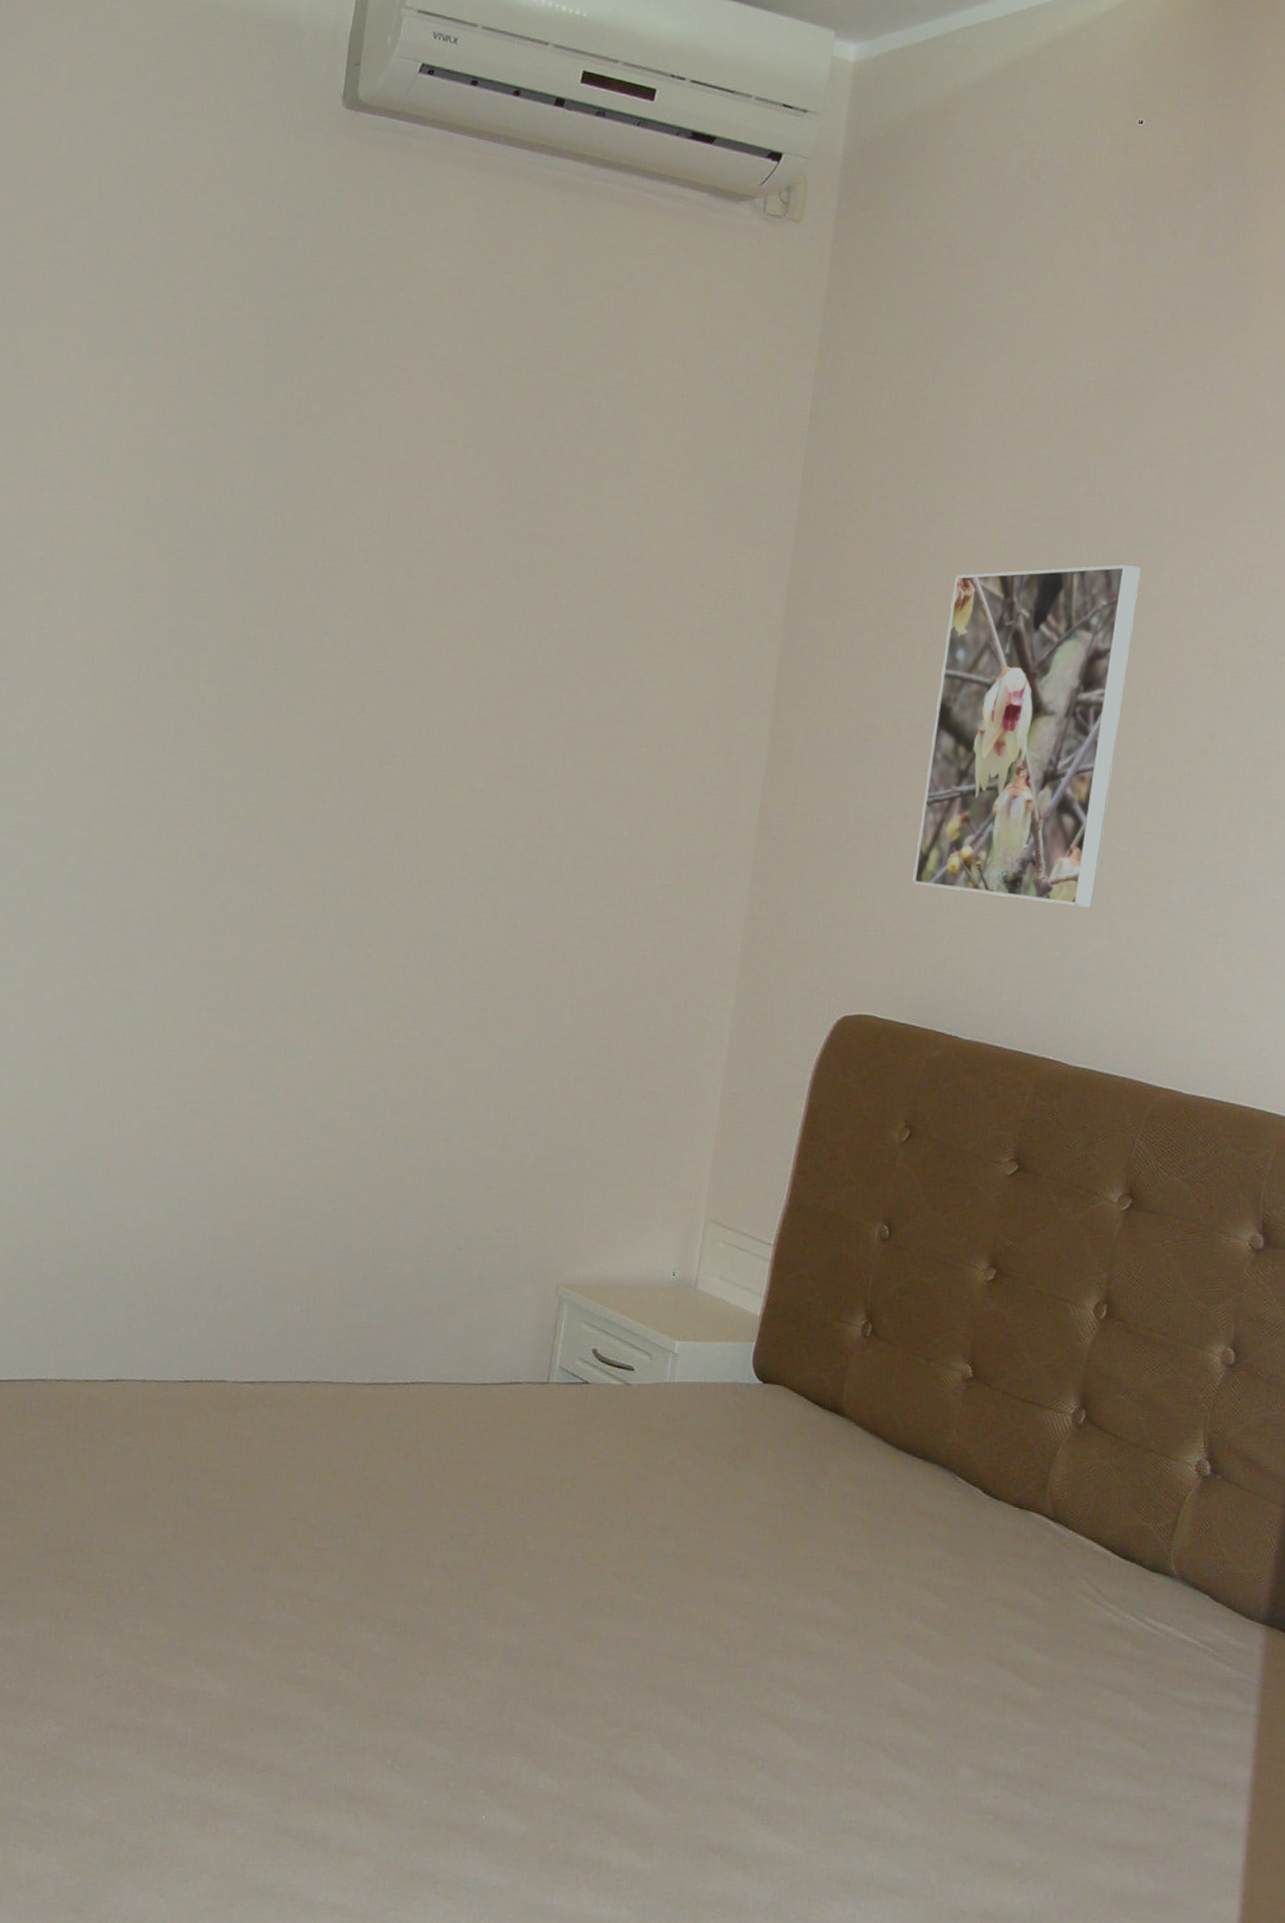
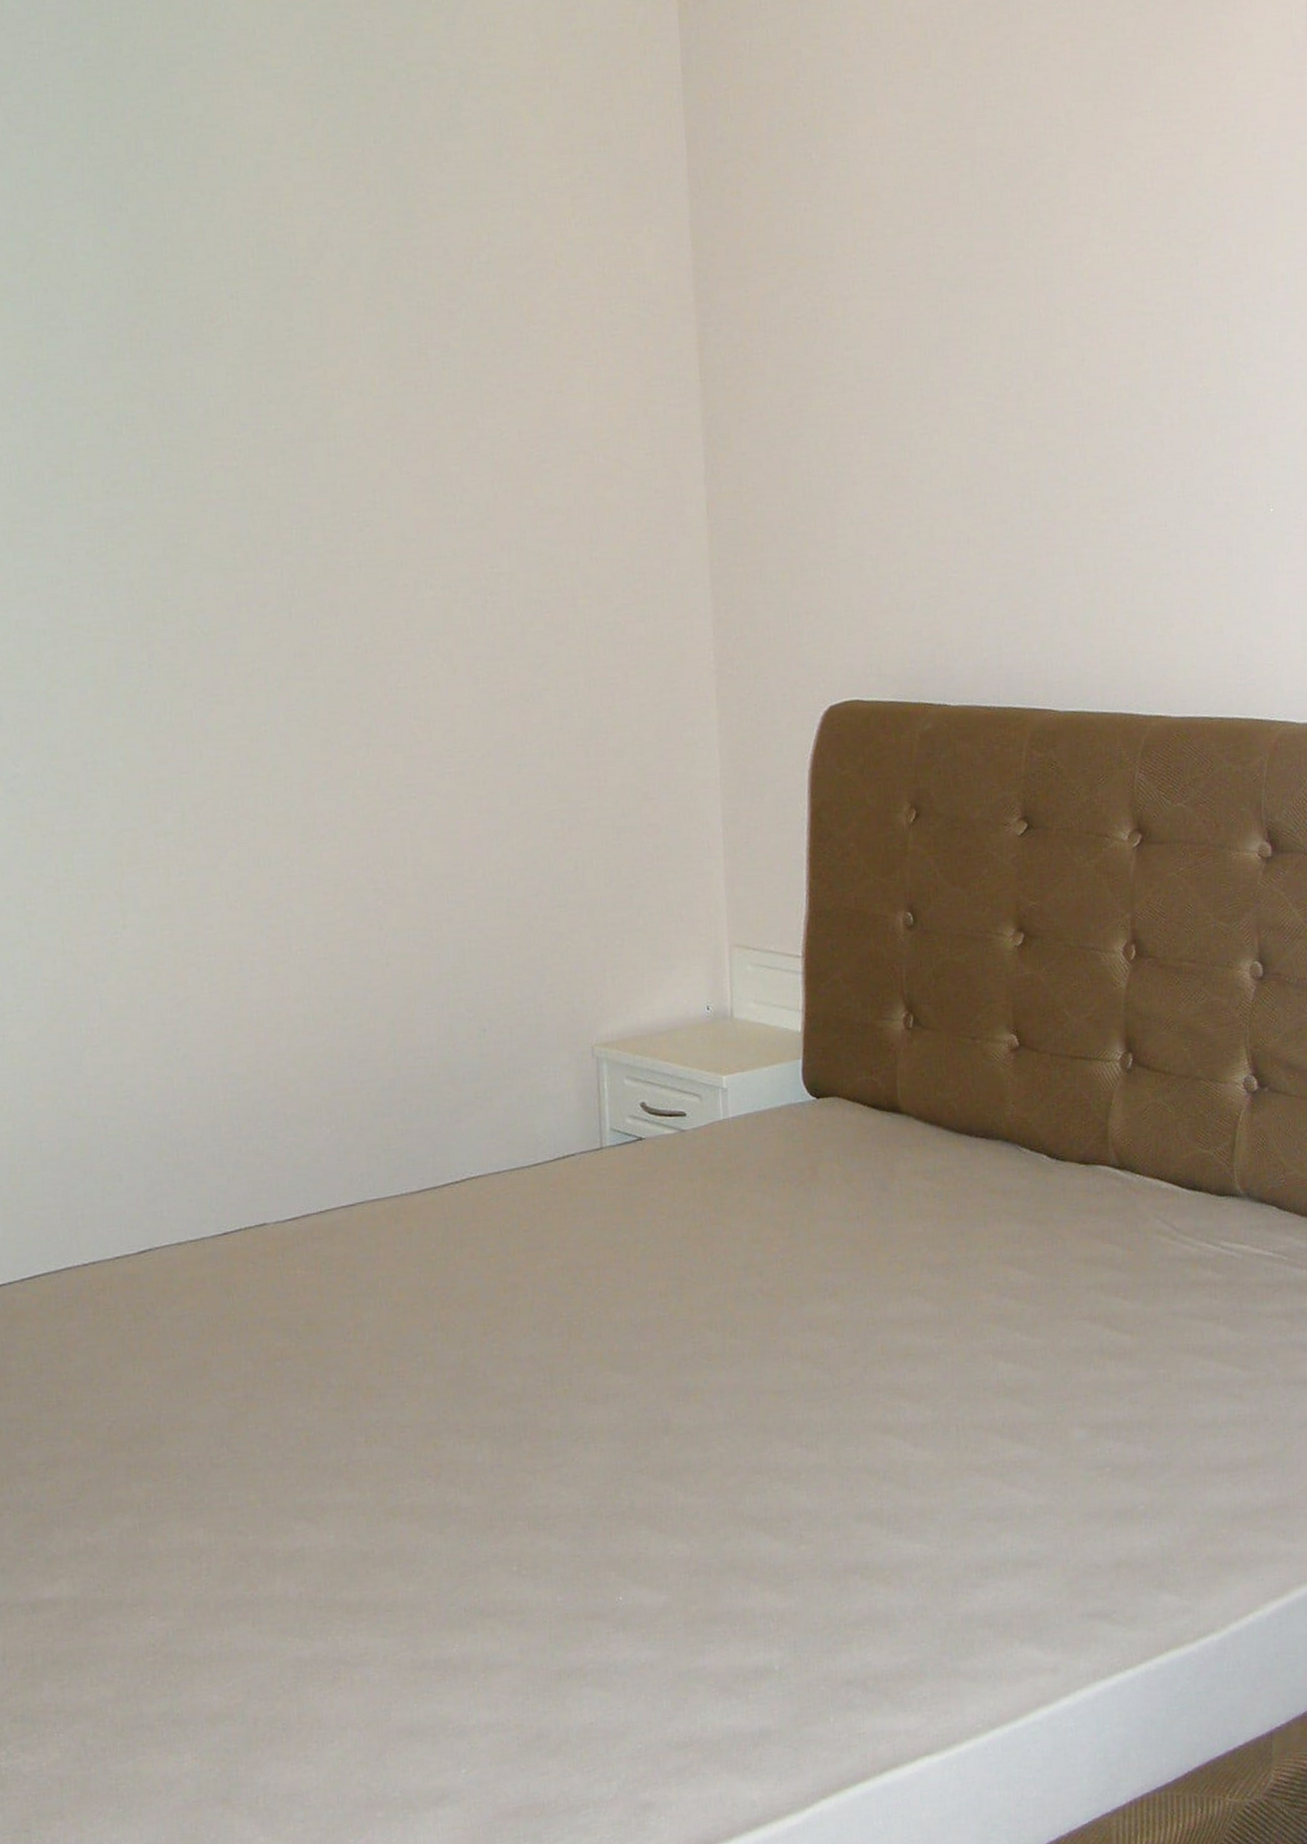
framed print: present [912,565,1141,908] -> none [861,179,1055,555]

